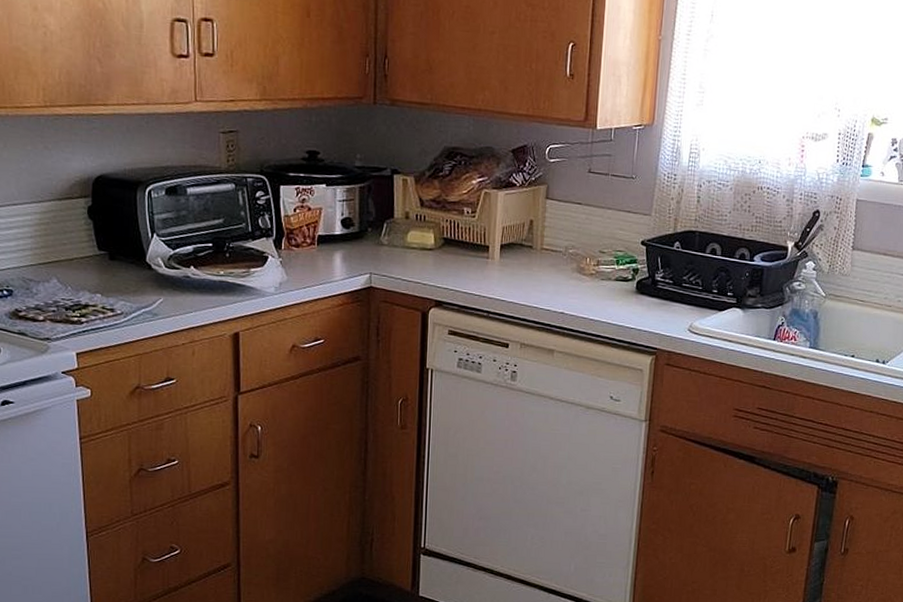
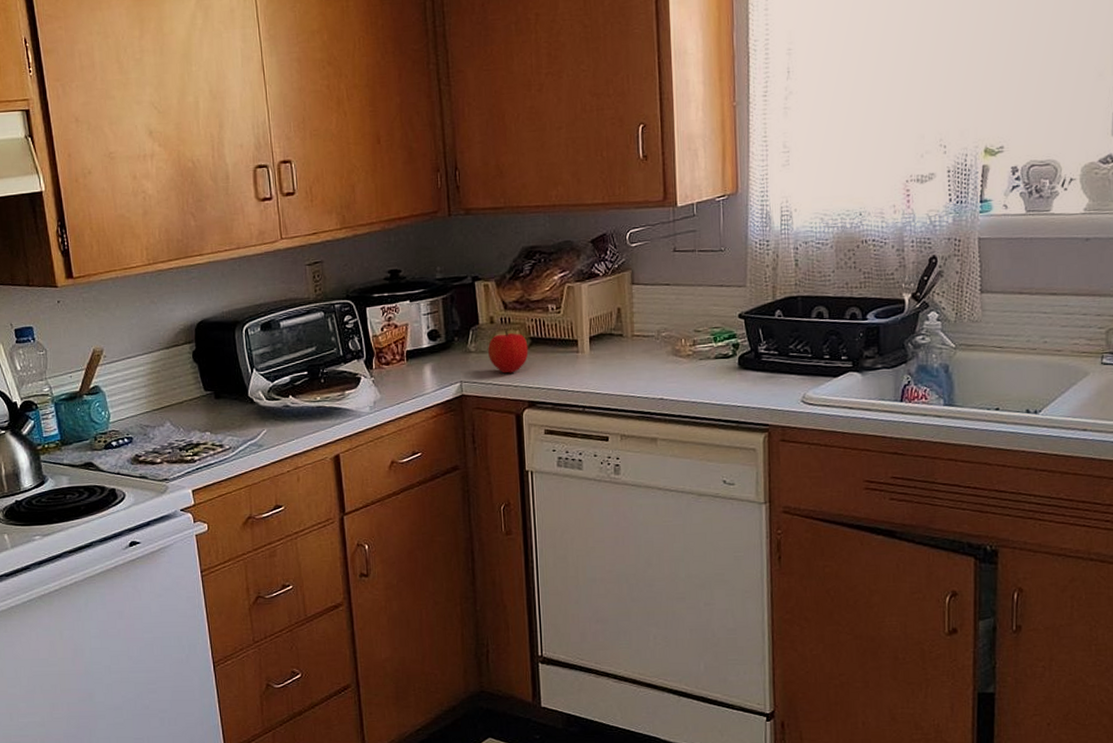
fruit: none [400,226,441,271] -> present [488,329,529,374]

